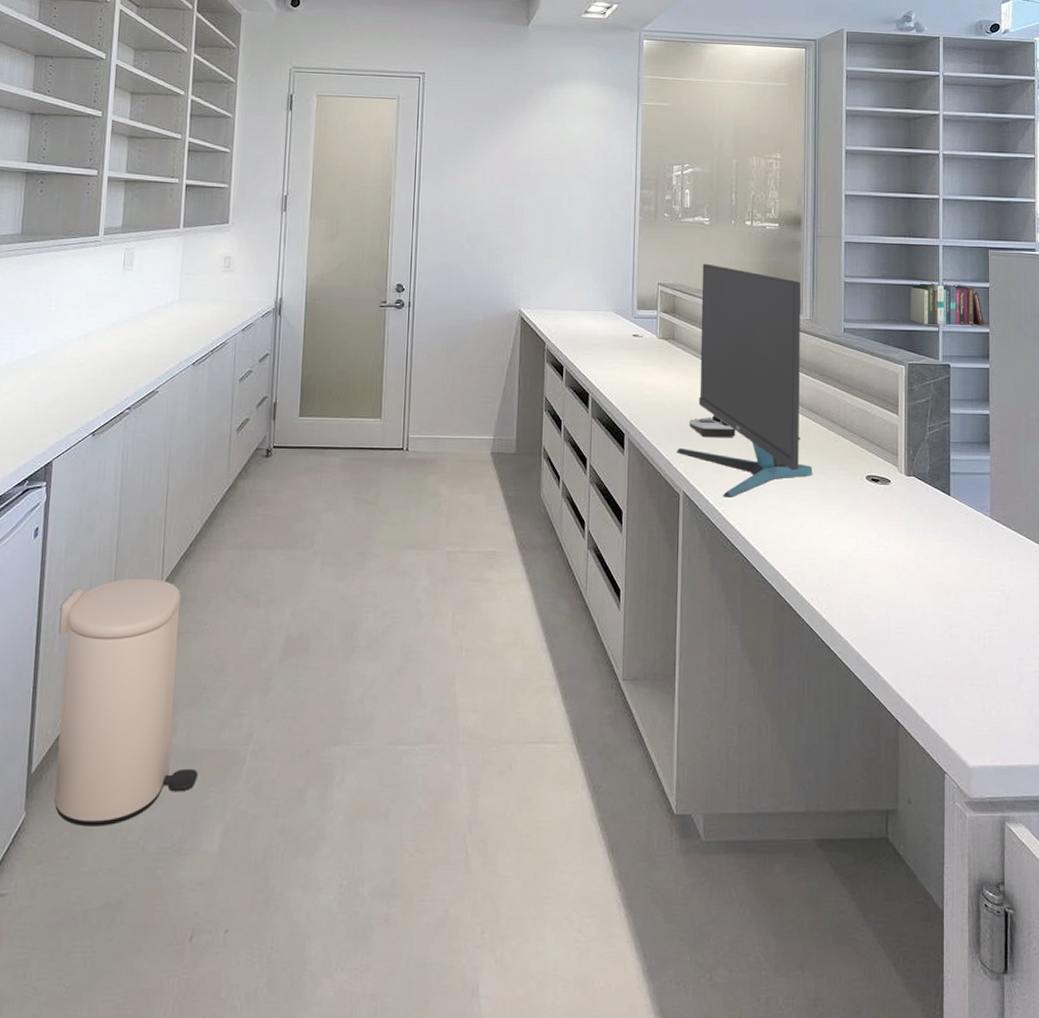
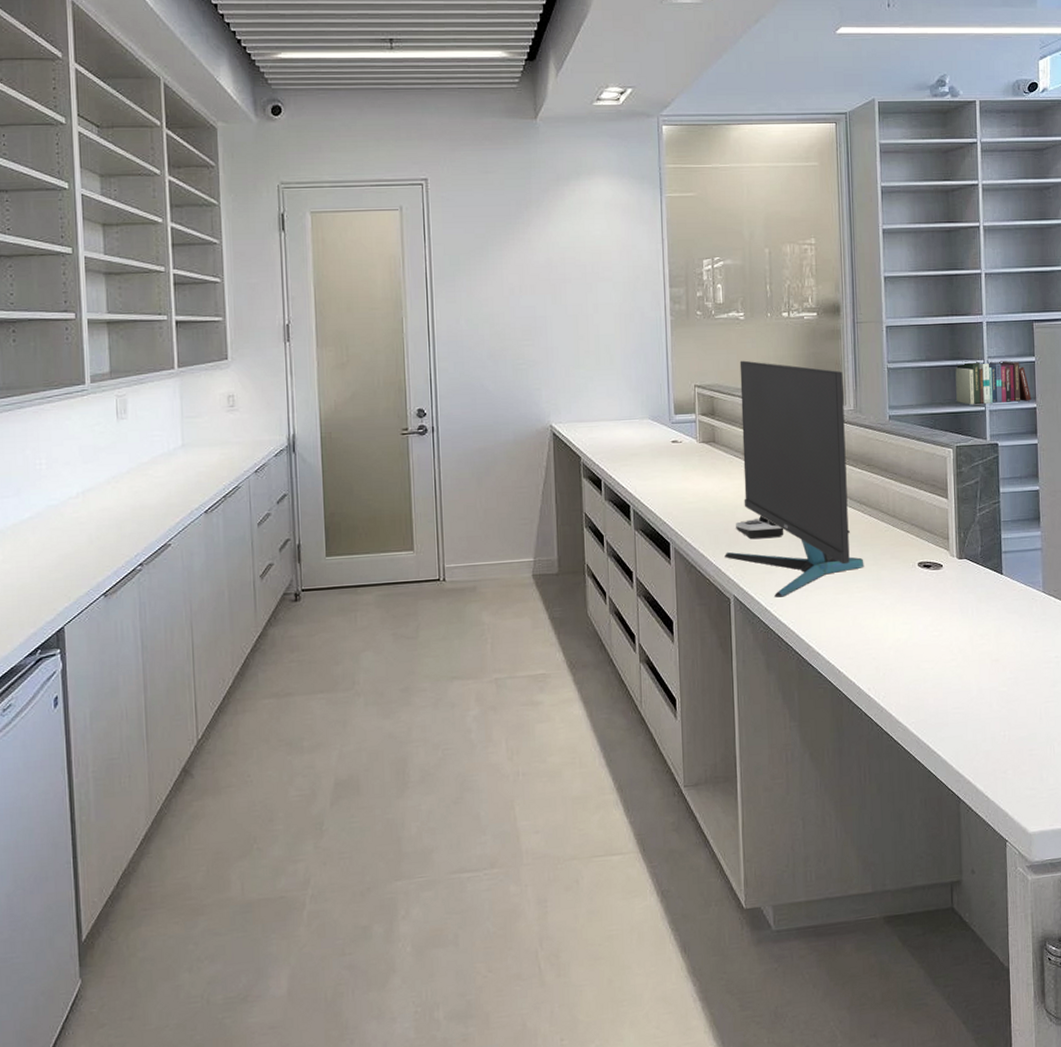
pedal bin: present [54,578,198,827] -> none [92,735,257,987]

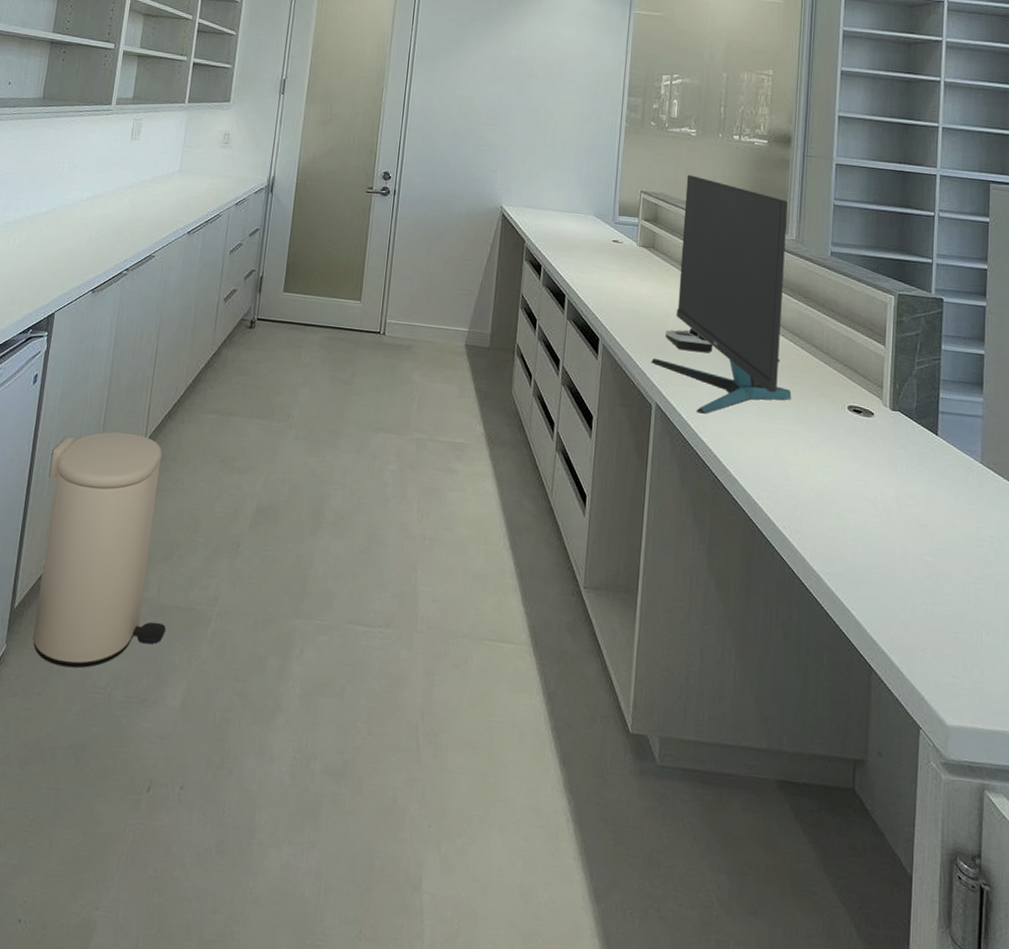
pedal bin: none [92,735,257,987] -> present [32,431,166,669]
books: present [955,360,1032,404] -> none [902,210,983,261]

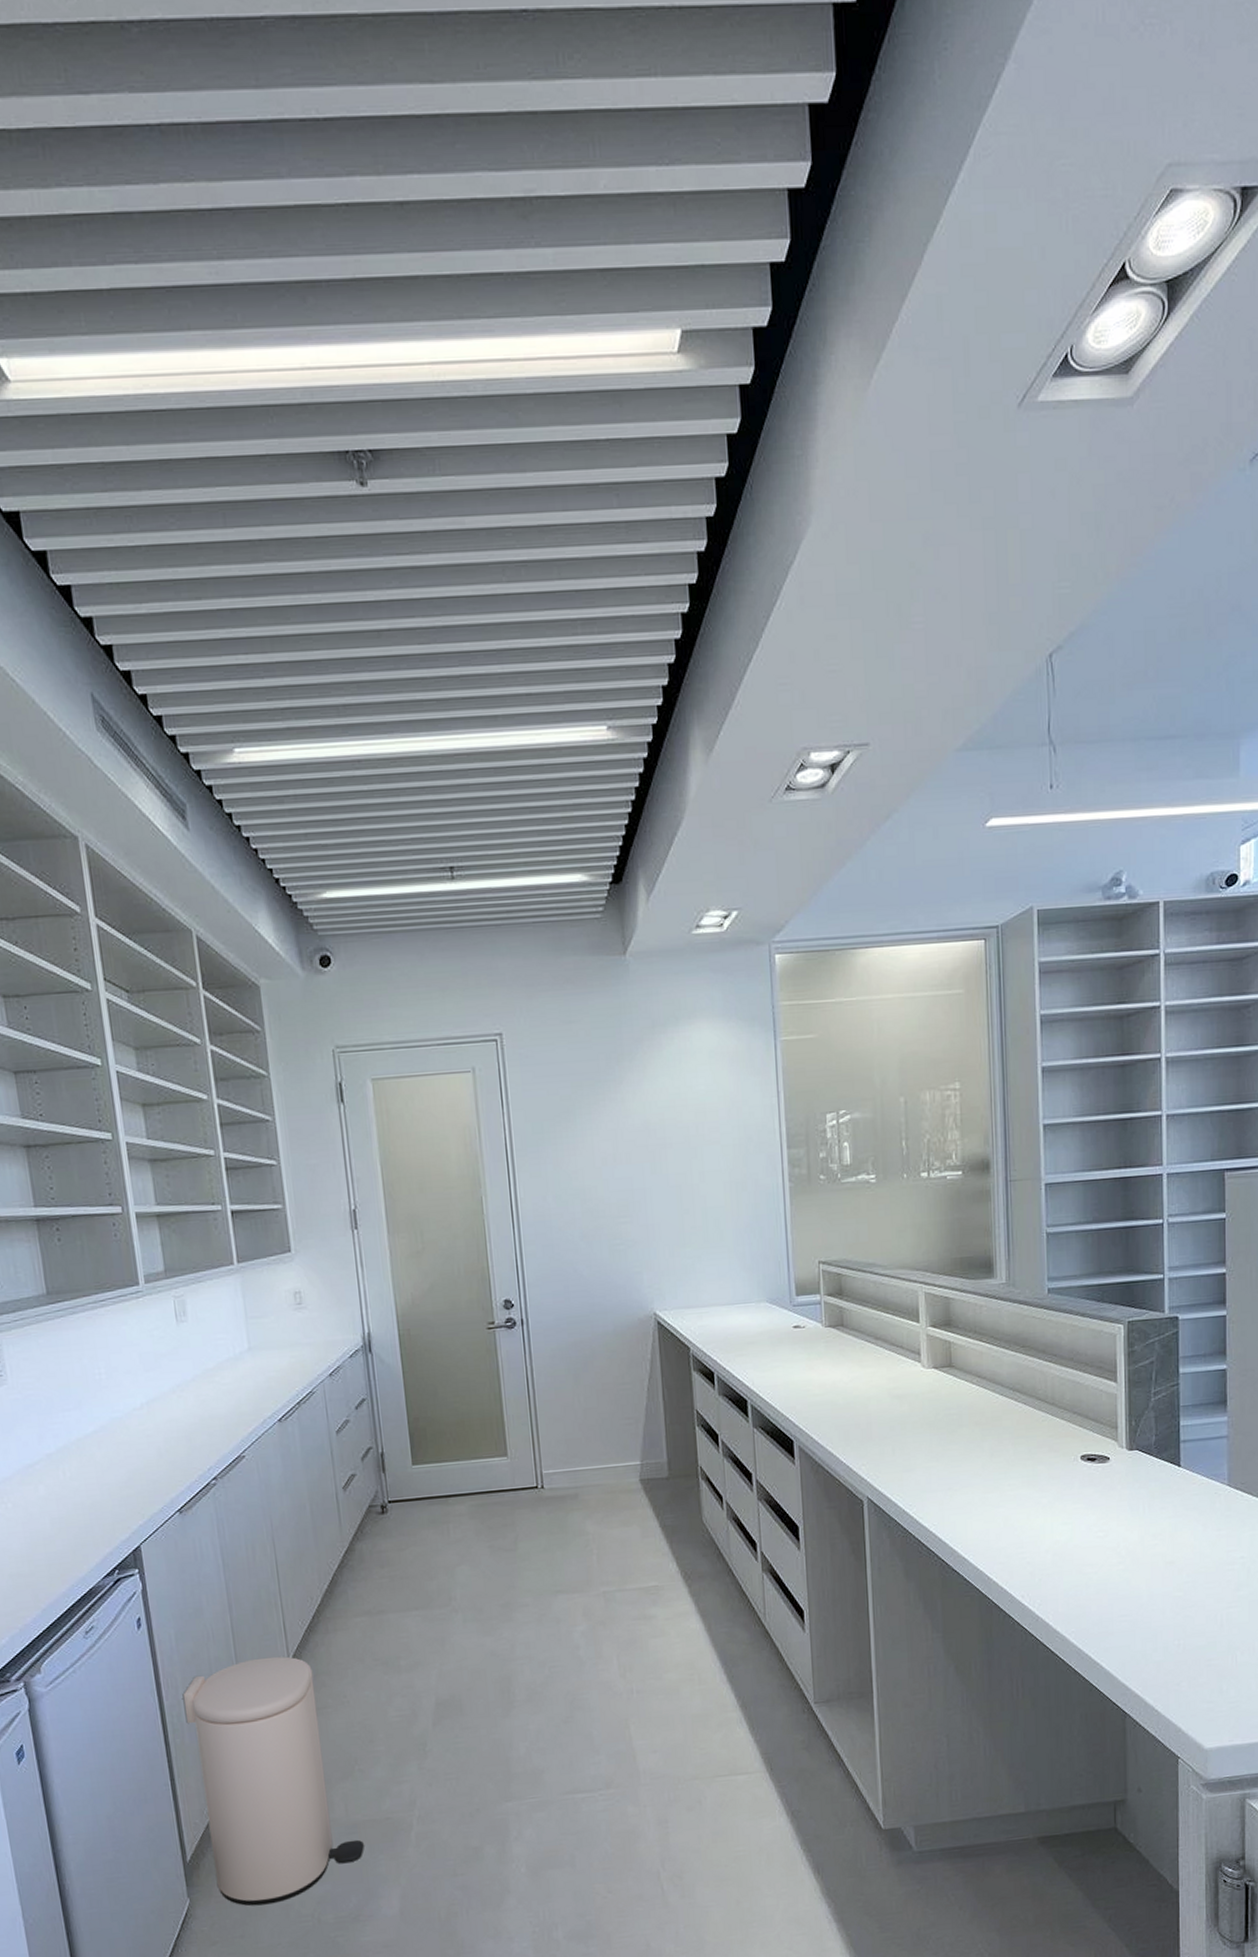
computer monitor: present [651,174,792,414] -> none [856,1230,1018,1498]
telephone: present [665,328,713,353] -> none [869,1408,925,1434]

